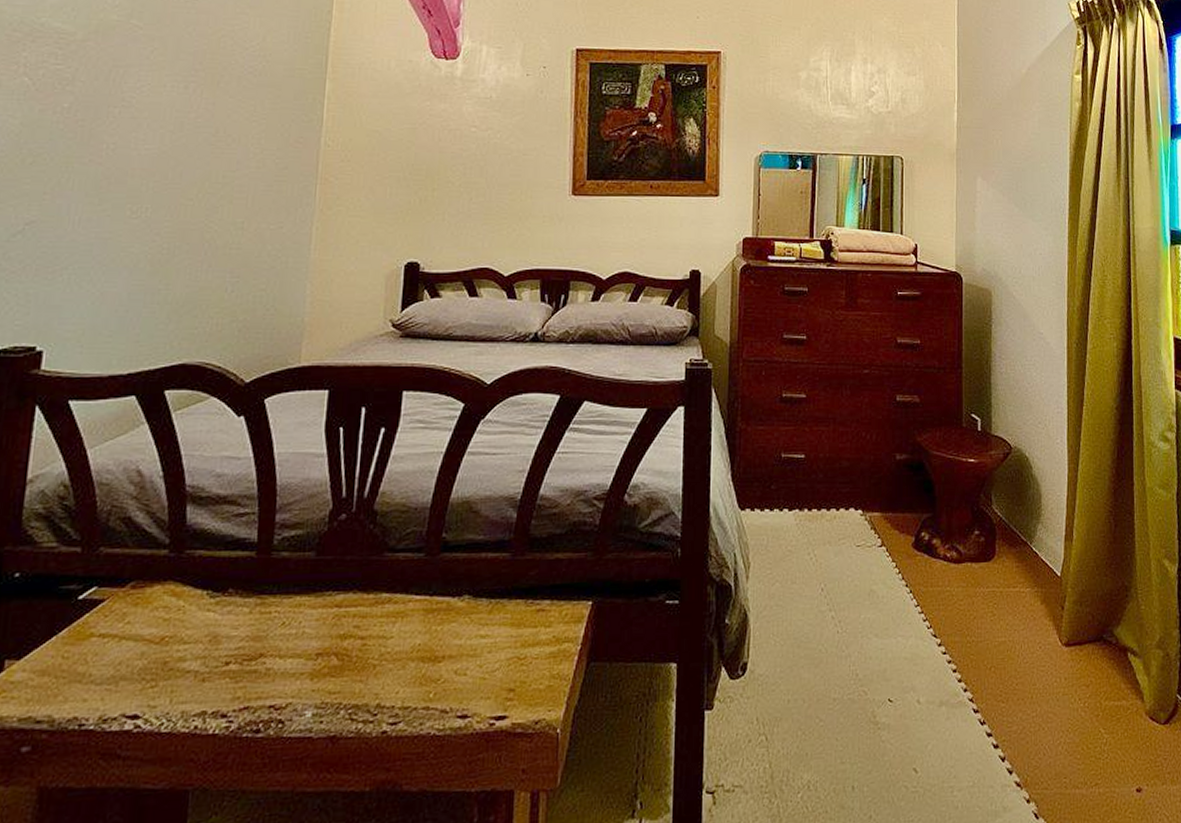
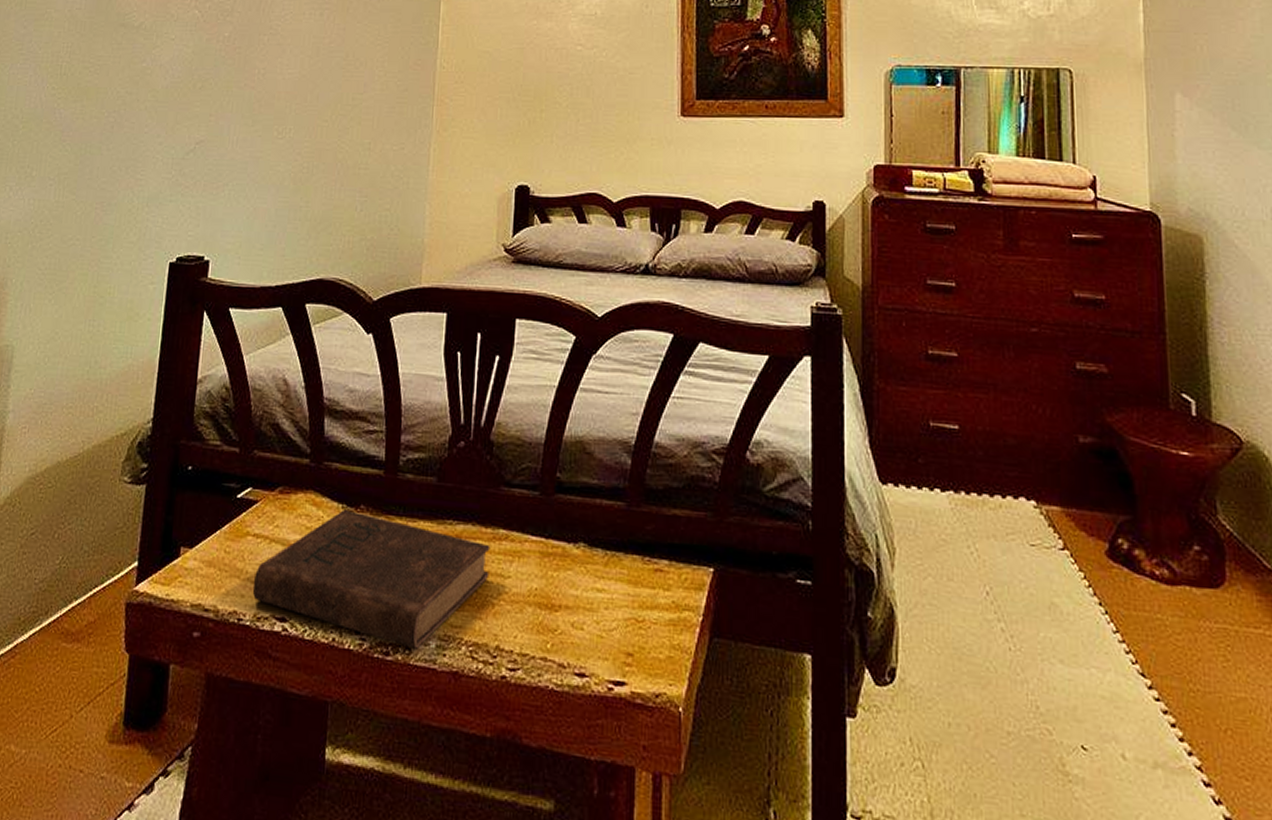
book: none [97,596,372,722] -> present [252,510,491,649]

